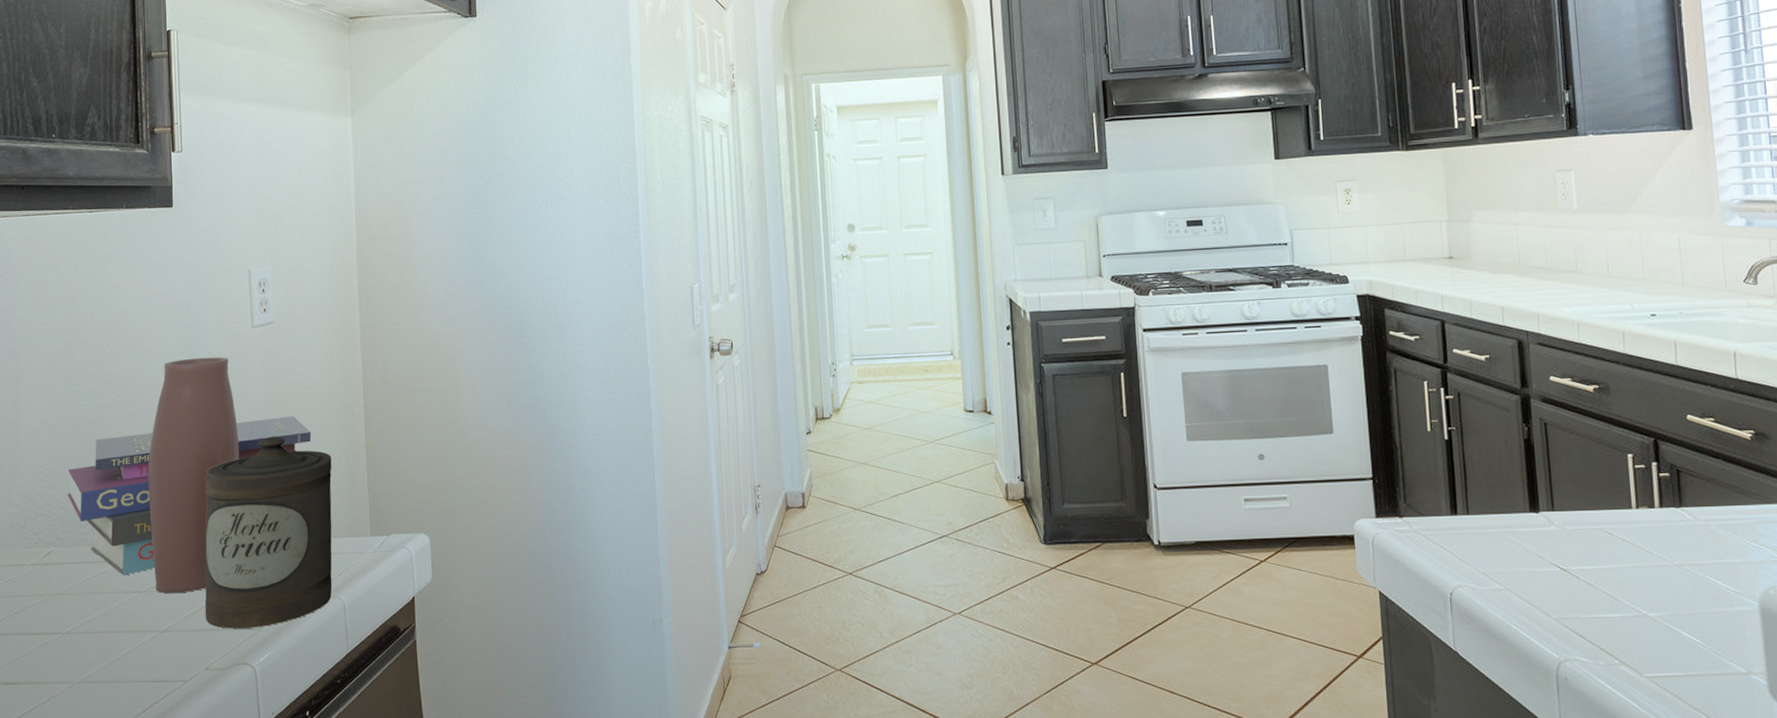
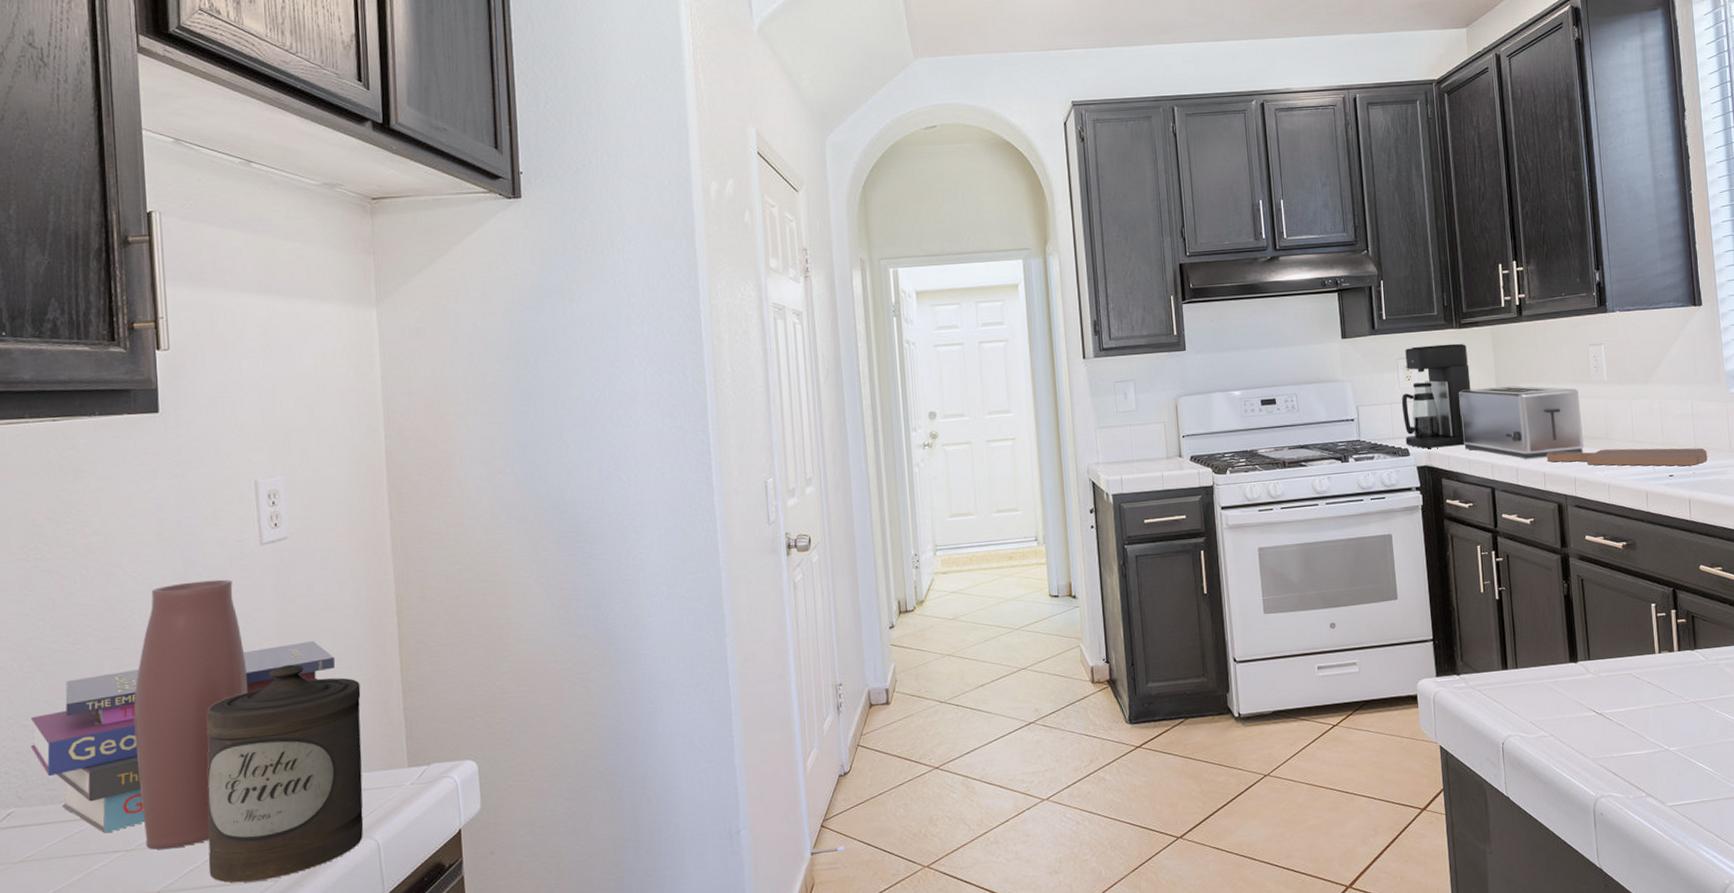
coffee maker: none [1340,166,1419,277] -> present [1401,343,1471,449]
toaster: none [1405,212,1549,291] -> present [1459,385,1584,459]
cutting board: none [1505,283,1698,305] -> present [1546,447,1708,466]

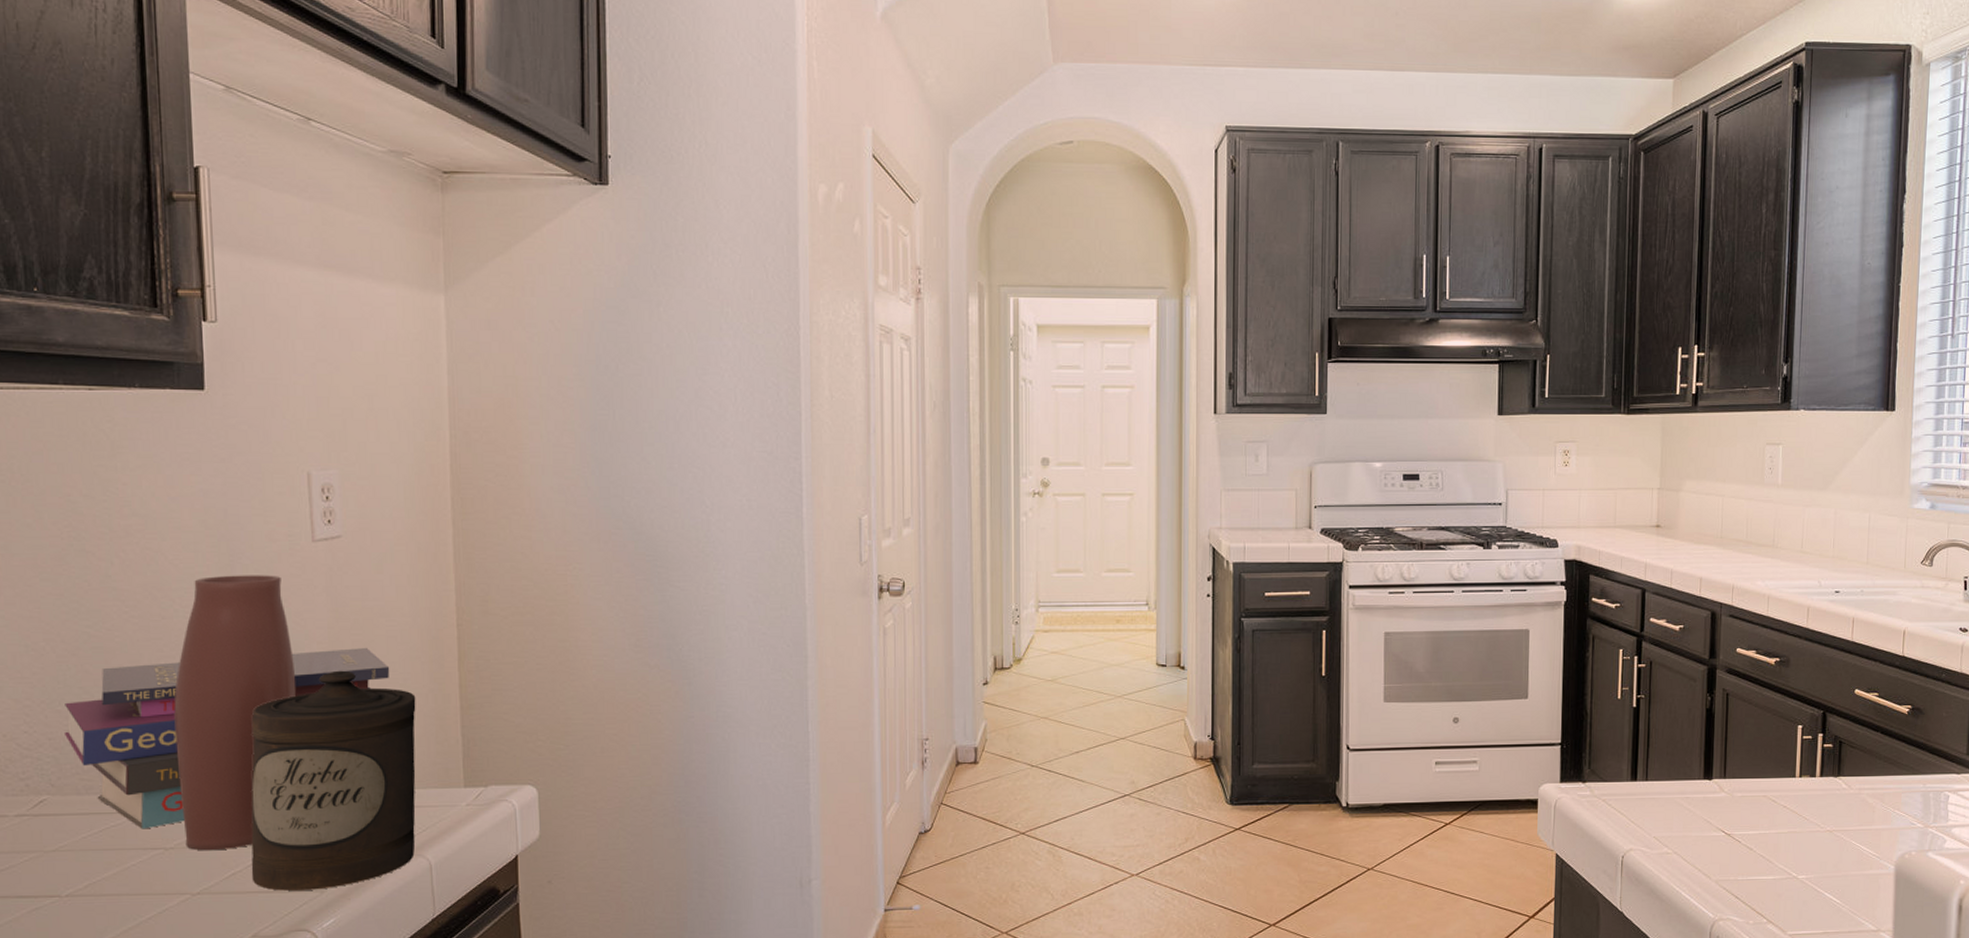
coffee maker: present [1401,343,1471,449] -> none [1555,430,1633,541]
toaster: present [1459,385,1584,459] -> none [1617,481,1749,561]
cutting board: present [1546,447,1708,466] -> none [1705,556,1879,583]

